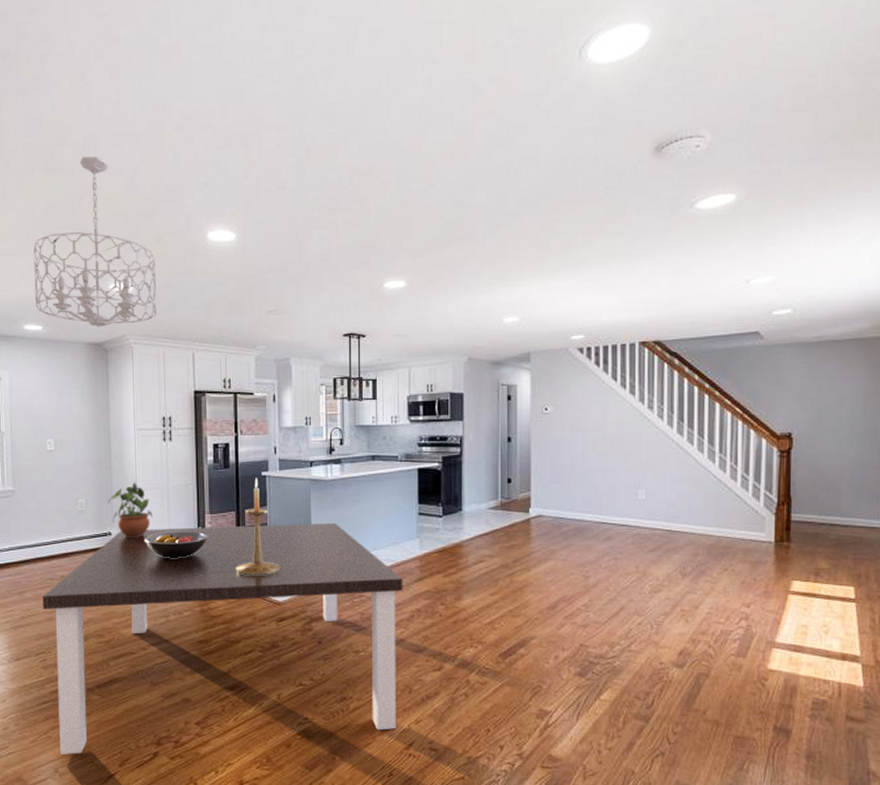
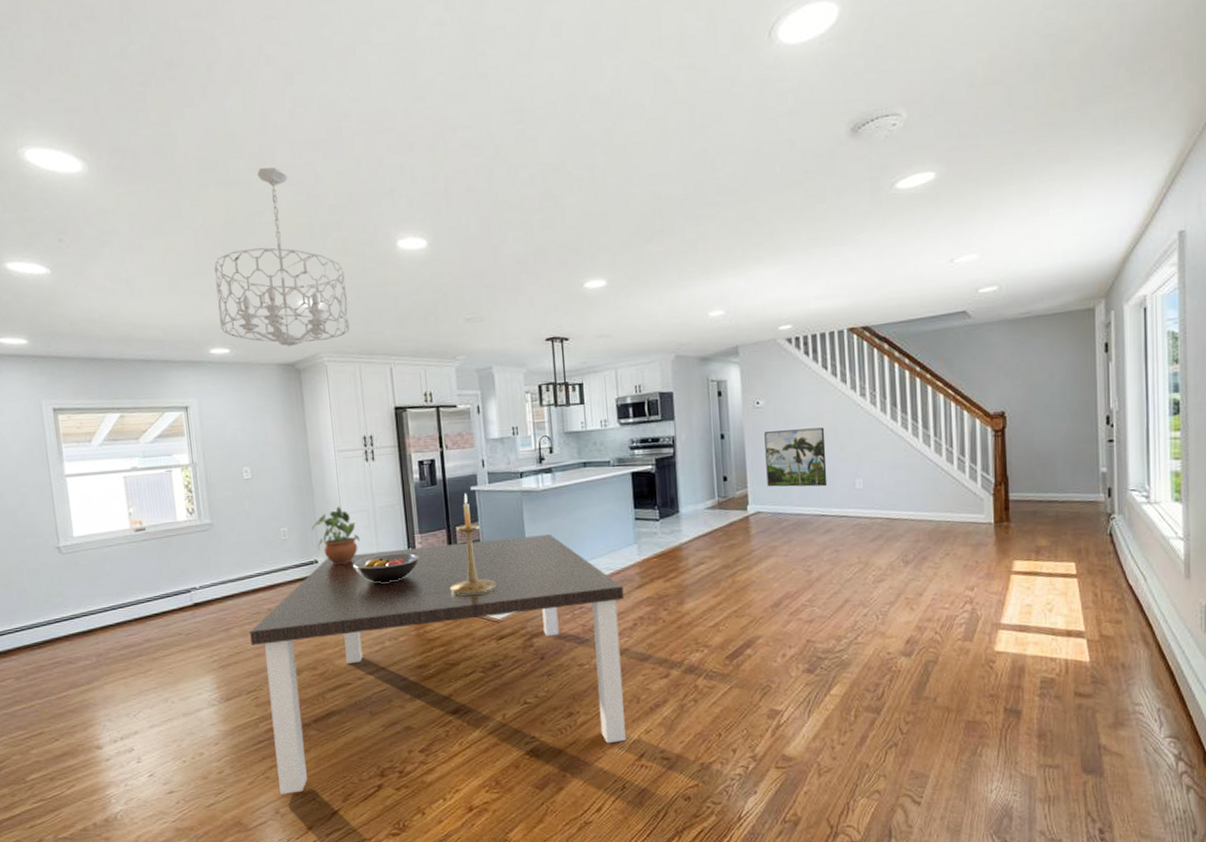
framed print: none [551,437,611,495] -> present [764,427,828,487]

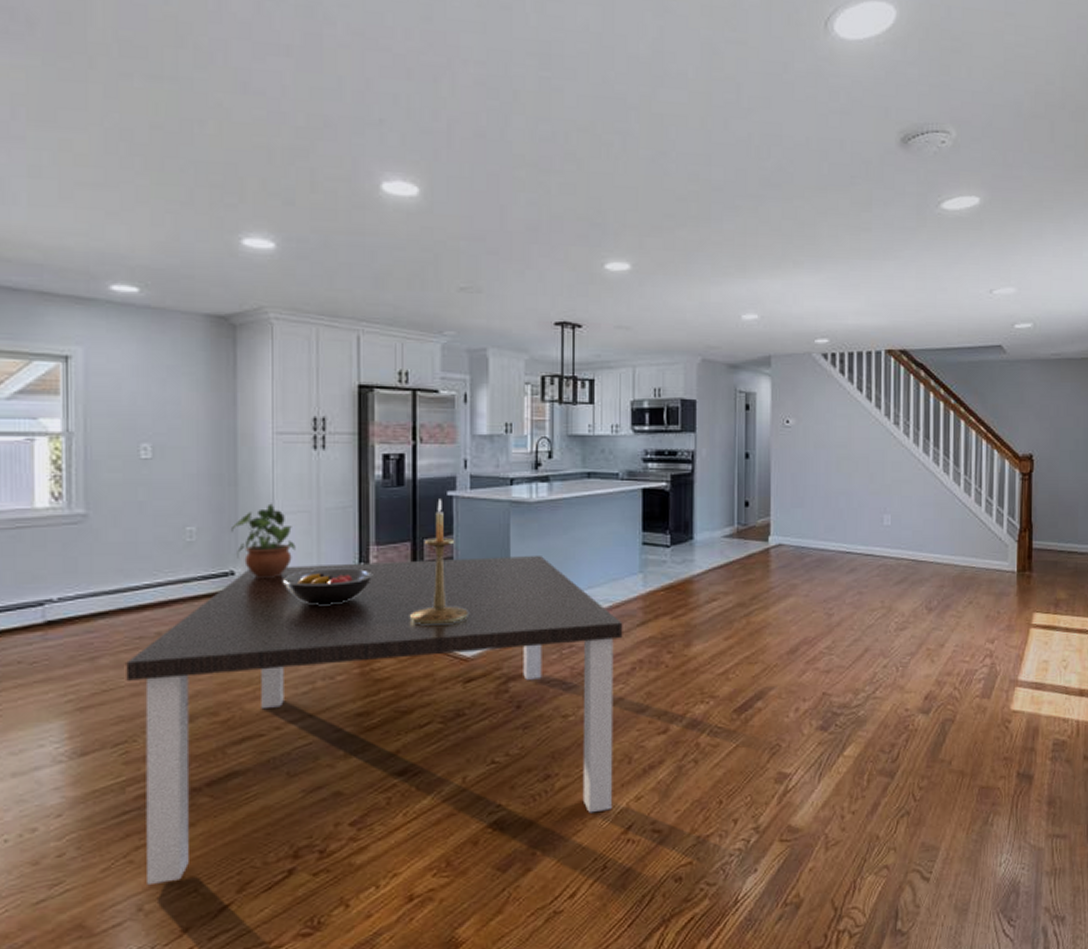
chandelier: present [214,167,350,347] -> none [129,65,308,295]
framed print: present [764,427,828,487] -> none [792,455,856,521]

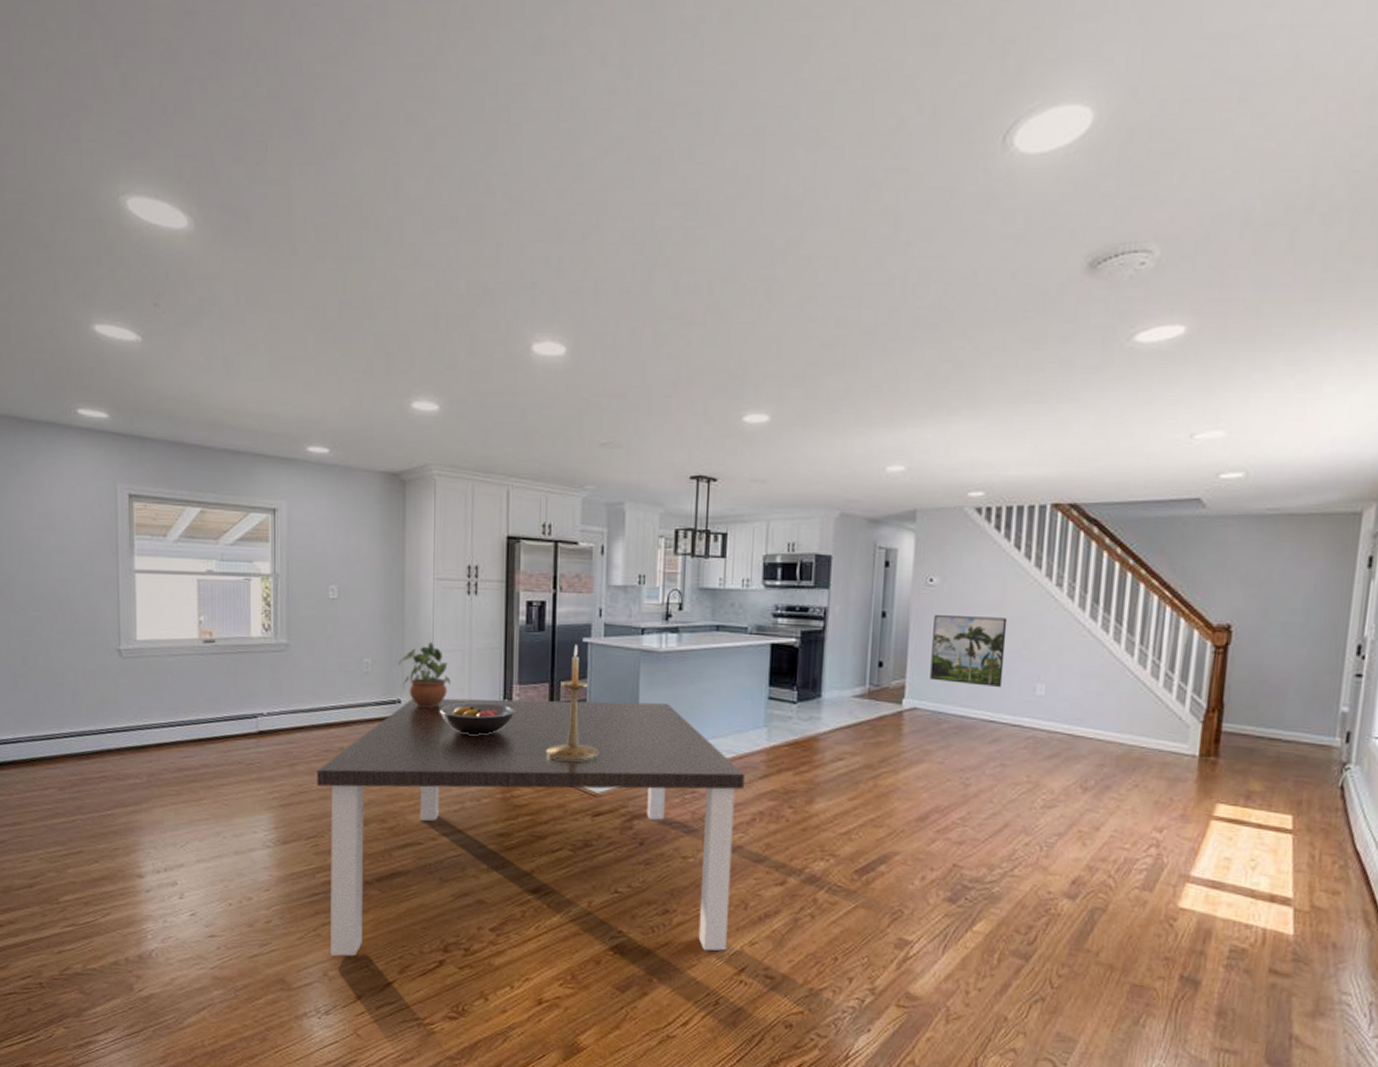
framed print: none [792,455,856,521] -> present [930,615,1008,688]

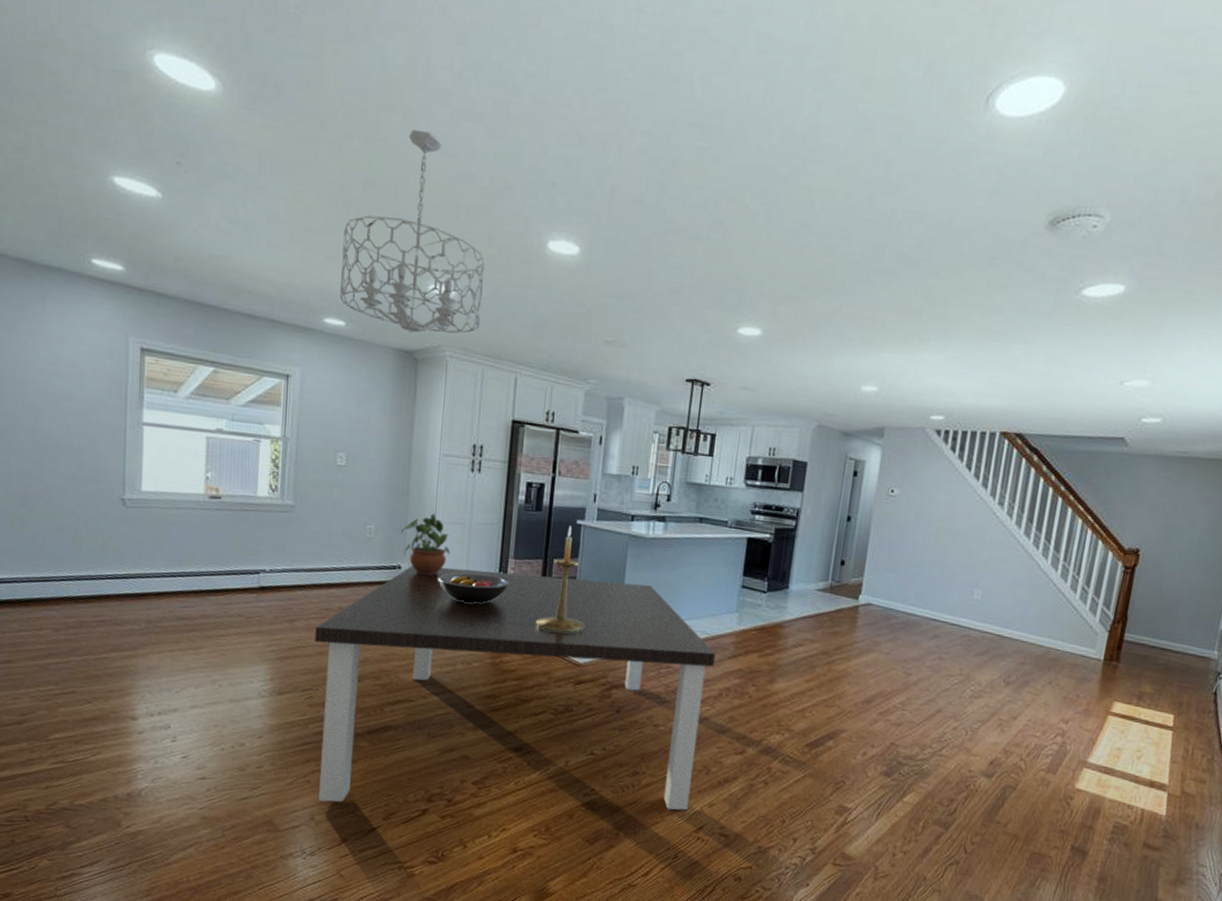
chandelier: none [322,243,467,454] -> present [340,129,485,334]
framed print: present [930,615,1008,688] -> none [884,523,955,591]

